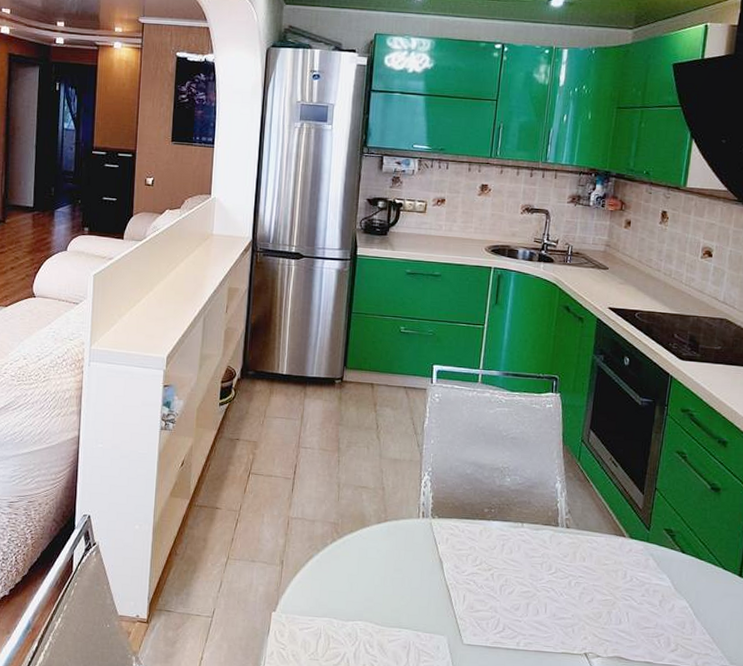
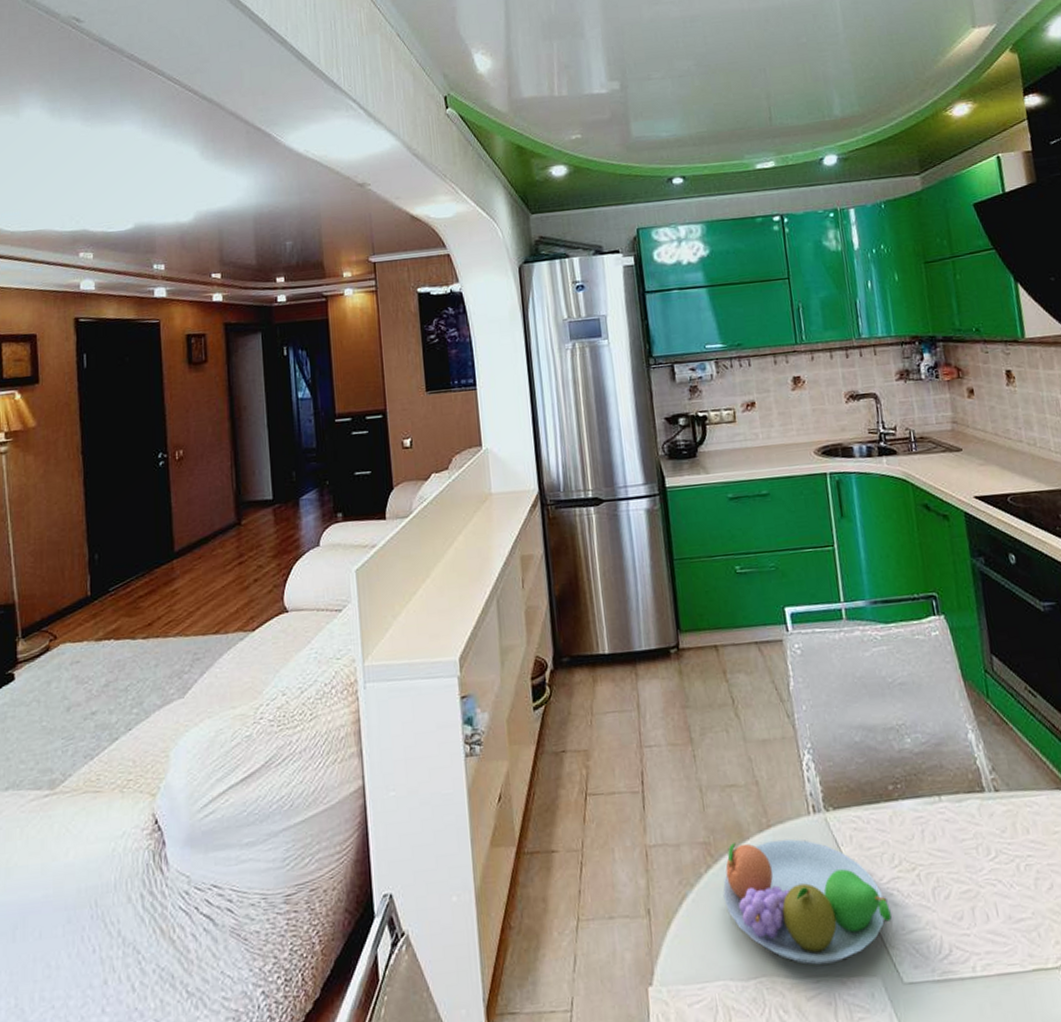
fruit bowl: none [341,527,465,621] -> present [723,838,892,965]

